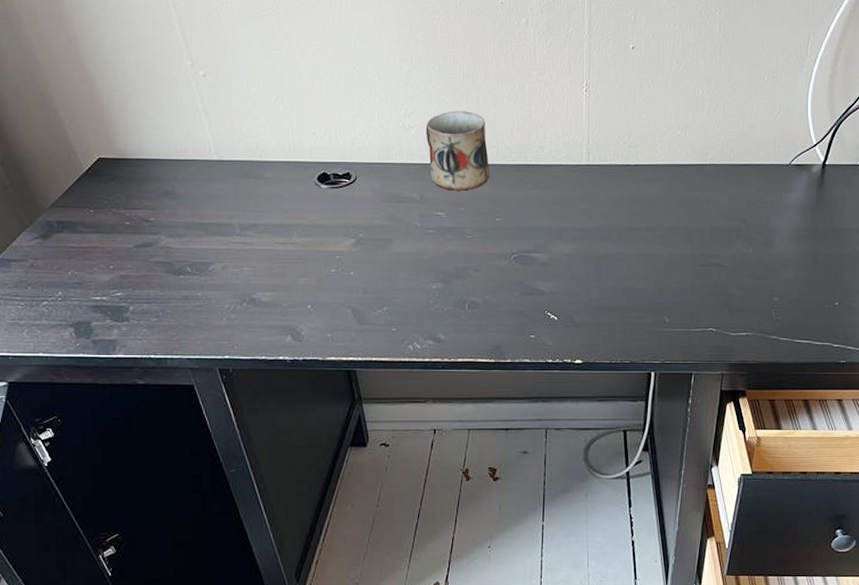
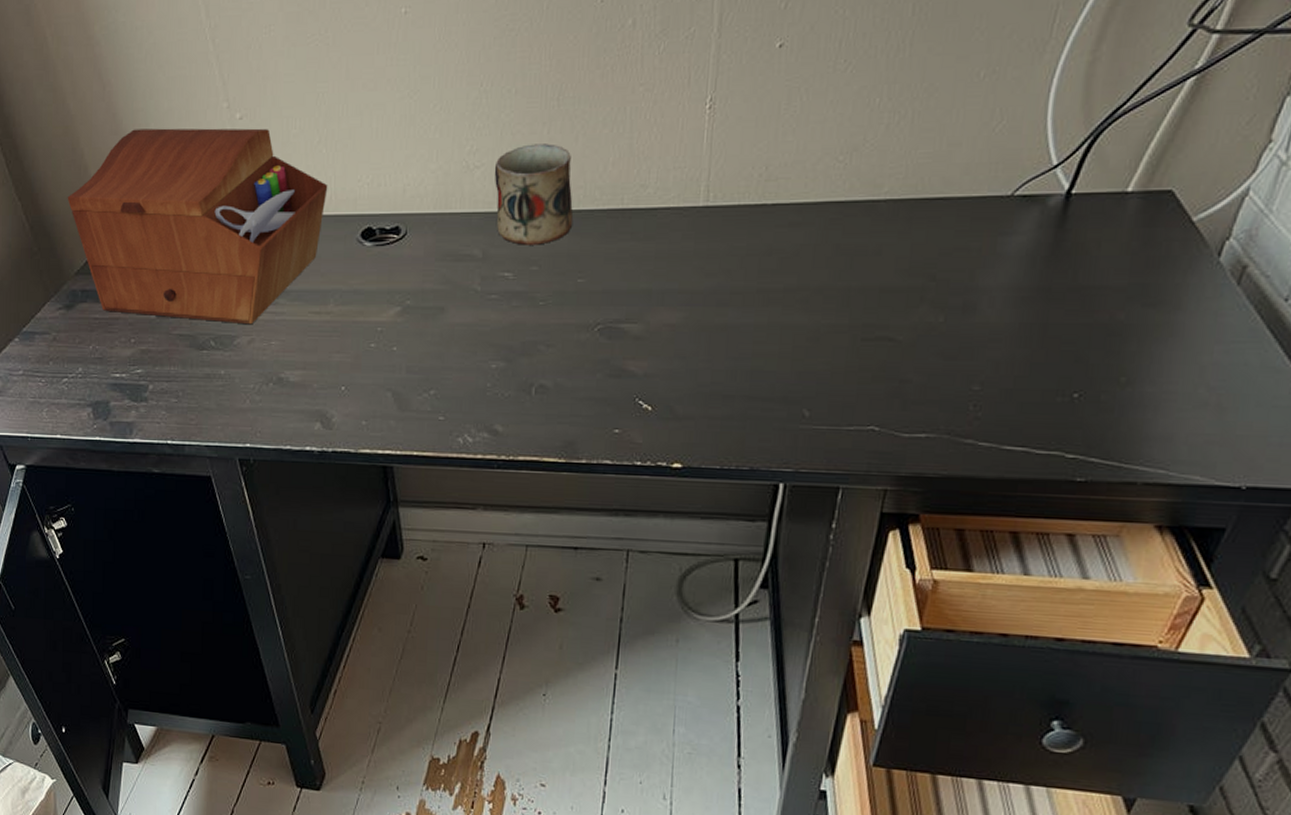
sewing box: none [38,79,287,253] -> present [67,128,328,325]

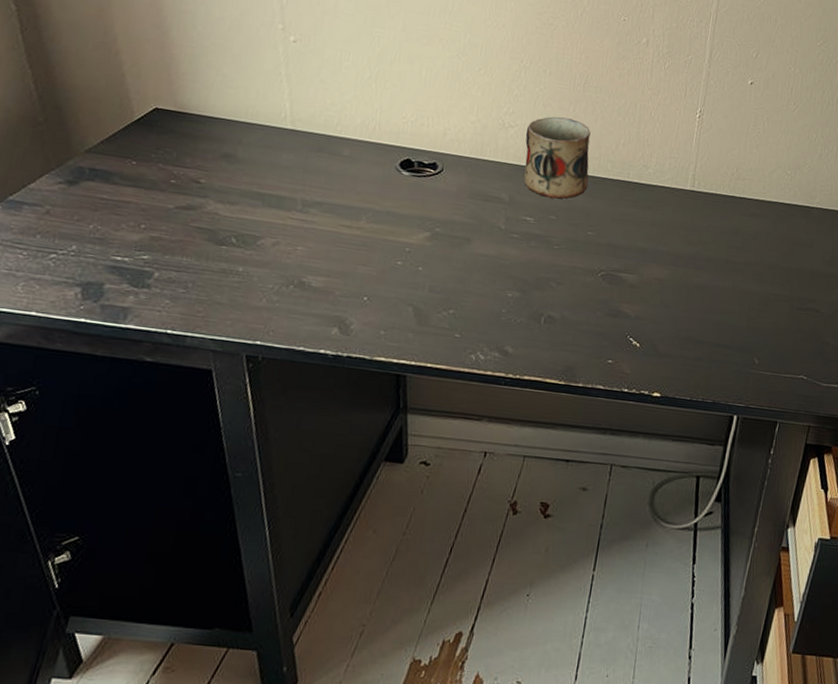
sewing box: present [67,128,328,325] -> none [89,27,374,229]

